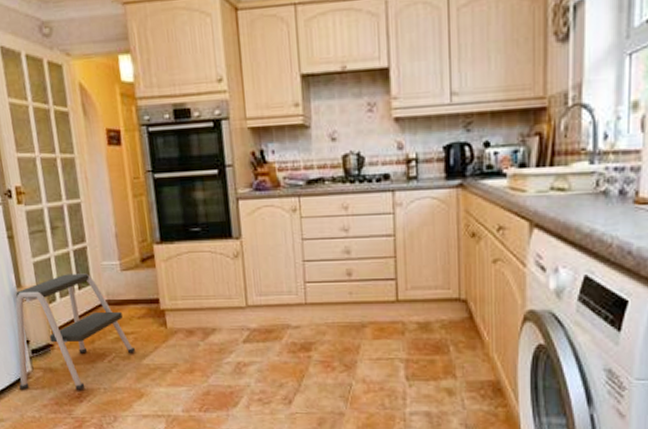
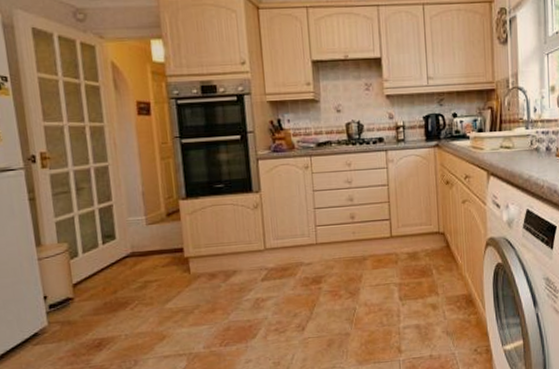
step stool: present [15,273,135,391] -> none [33,229,158,346]

